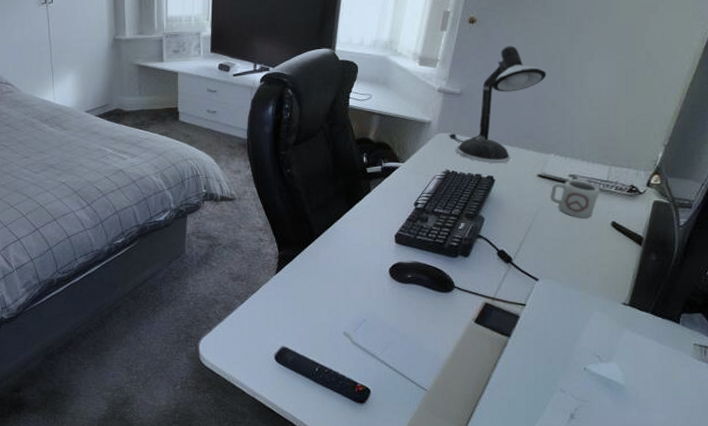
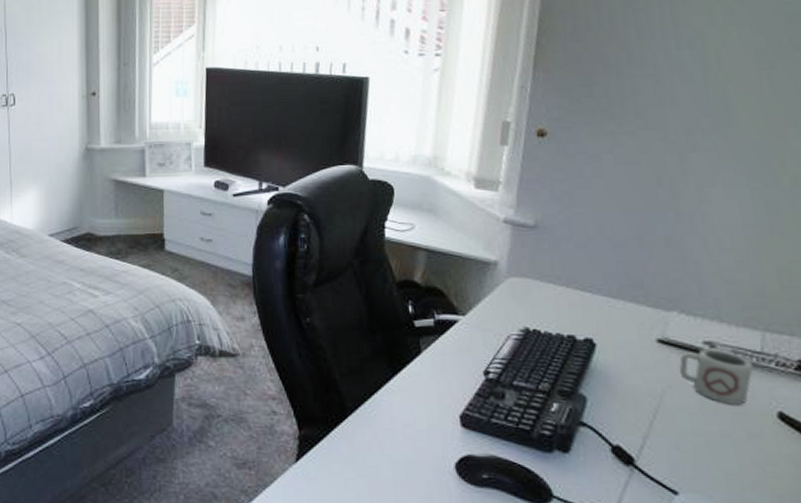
desk lamp: present [447,46,547,164] -> none [522,166,653,323]

